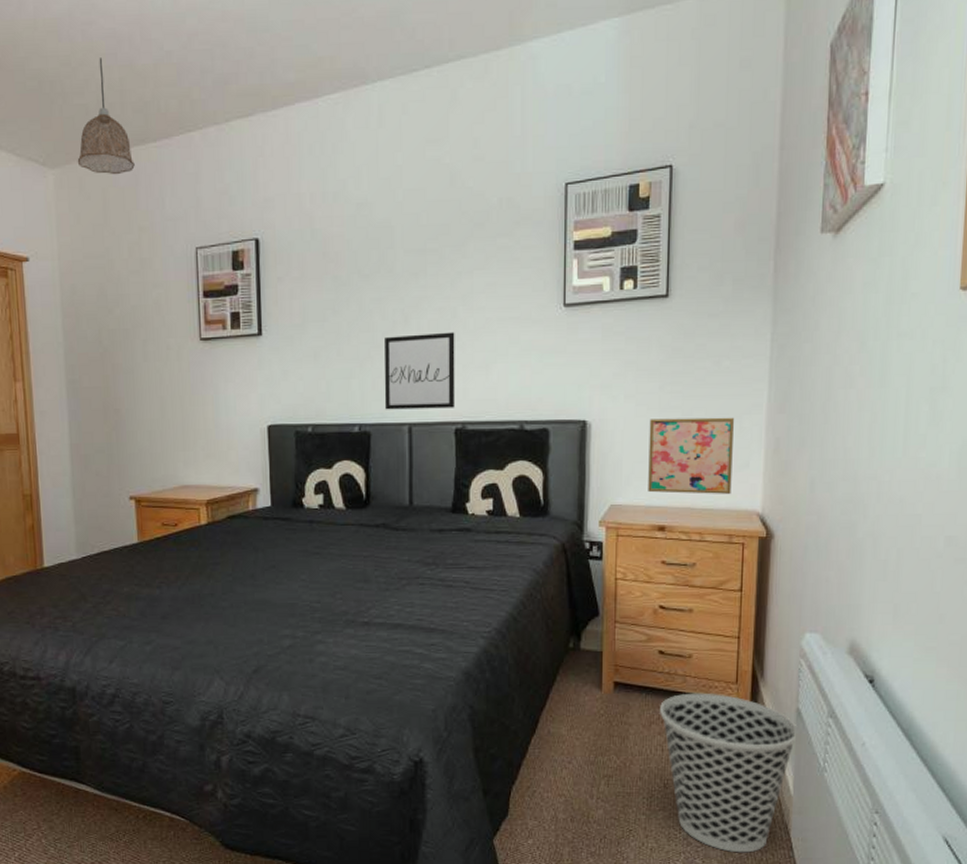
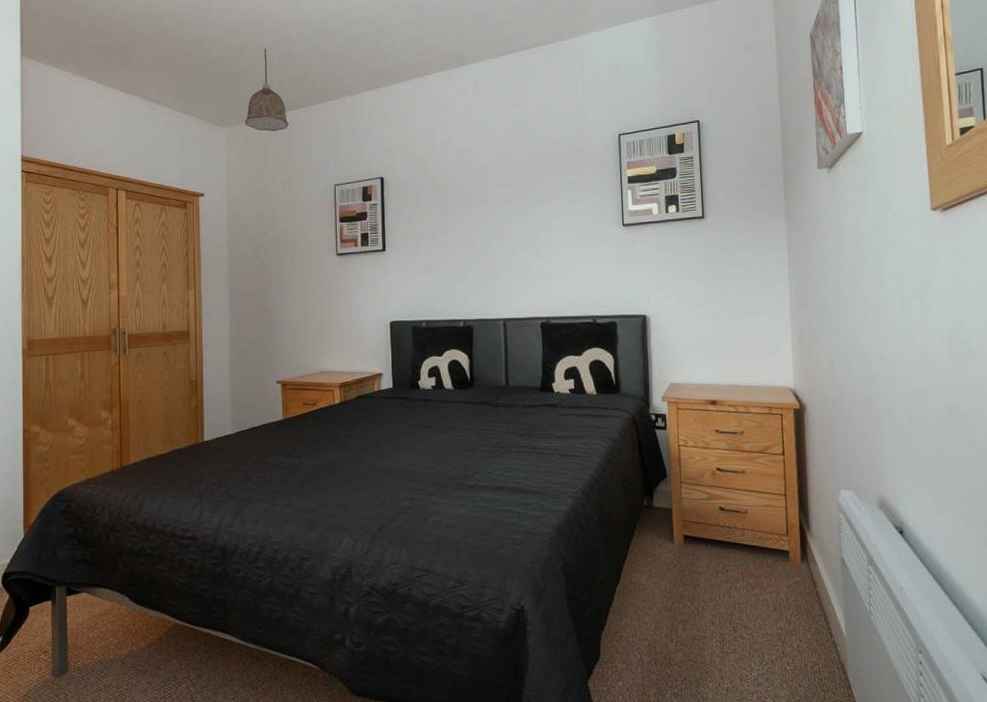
wall art: present [384,332,455,410] -> none [483,246,541,308]
wall art: present [648,417,734,494] -> none [697,311,768,374]
wastebasket: present [660,693,798,853] -> none [724,544,844,692]

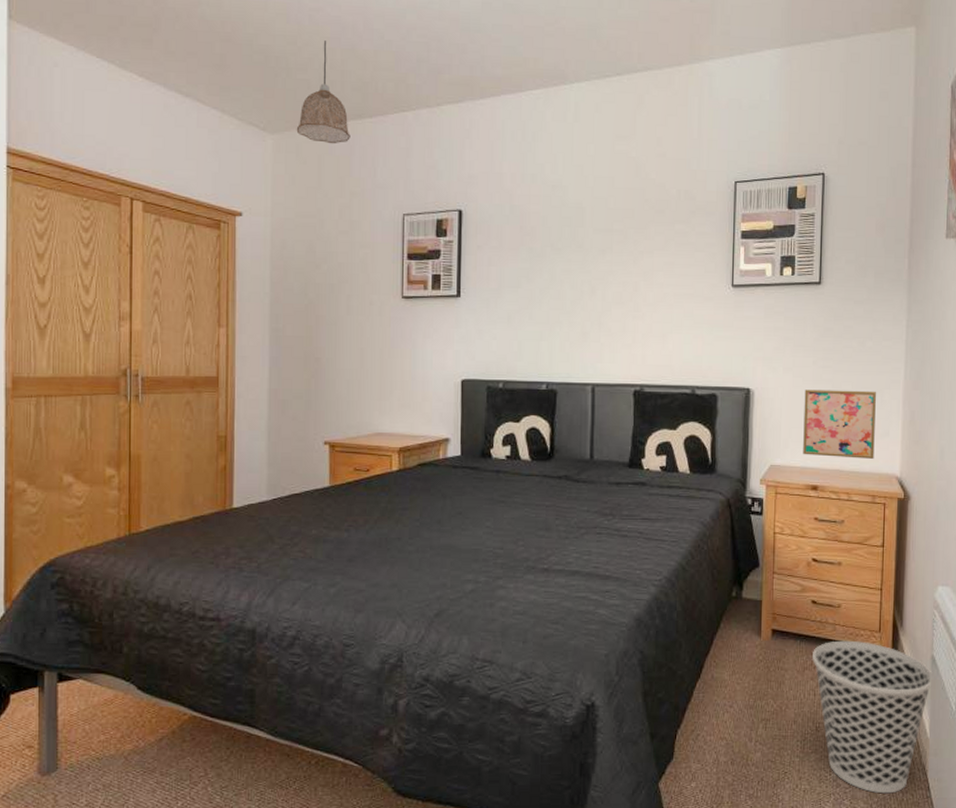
wall art: none [697,311,768,374] -> present [803,389,876,459]
wastebasket: none [724,544,844,692] -> present [812,640,933,794]

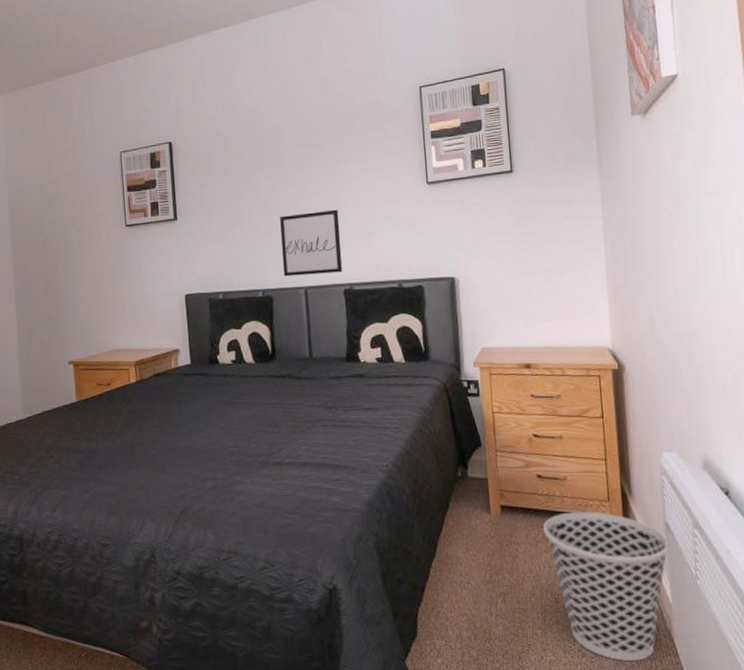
pendant lamp: present [296,40,350,144] -> none [21,9,69,98]
wall art: none [570,303,636,372] -> present [280,209,343,277]
wall art: present [803,389,876,459] -> none [507,268,584,336]

